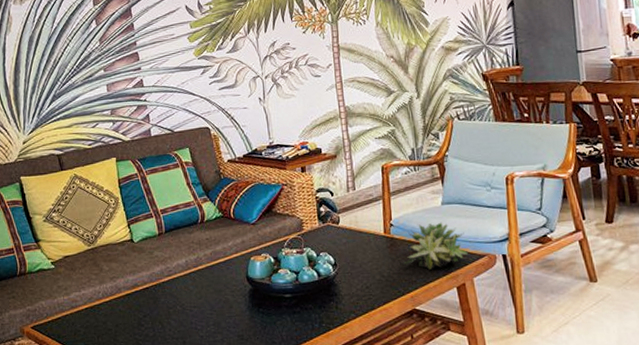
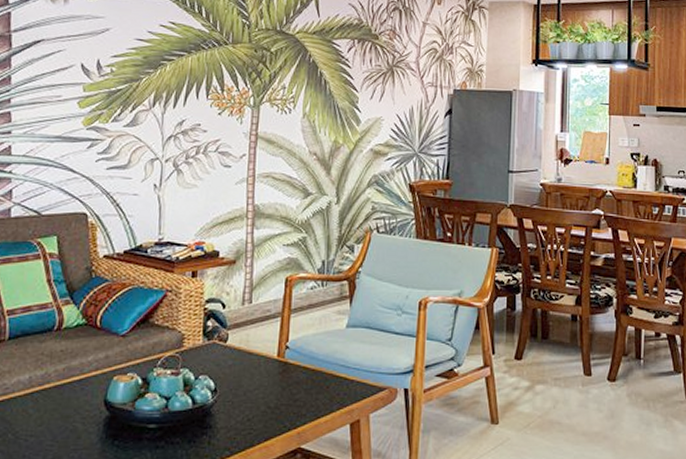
succulent plant: present [402,222,469,270] -> none [293,347,369,402]

